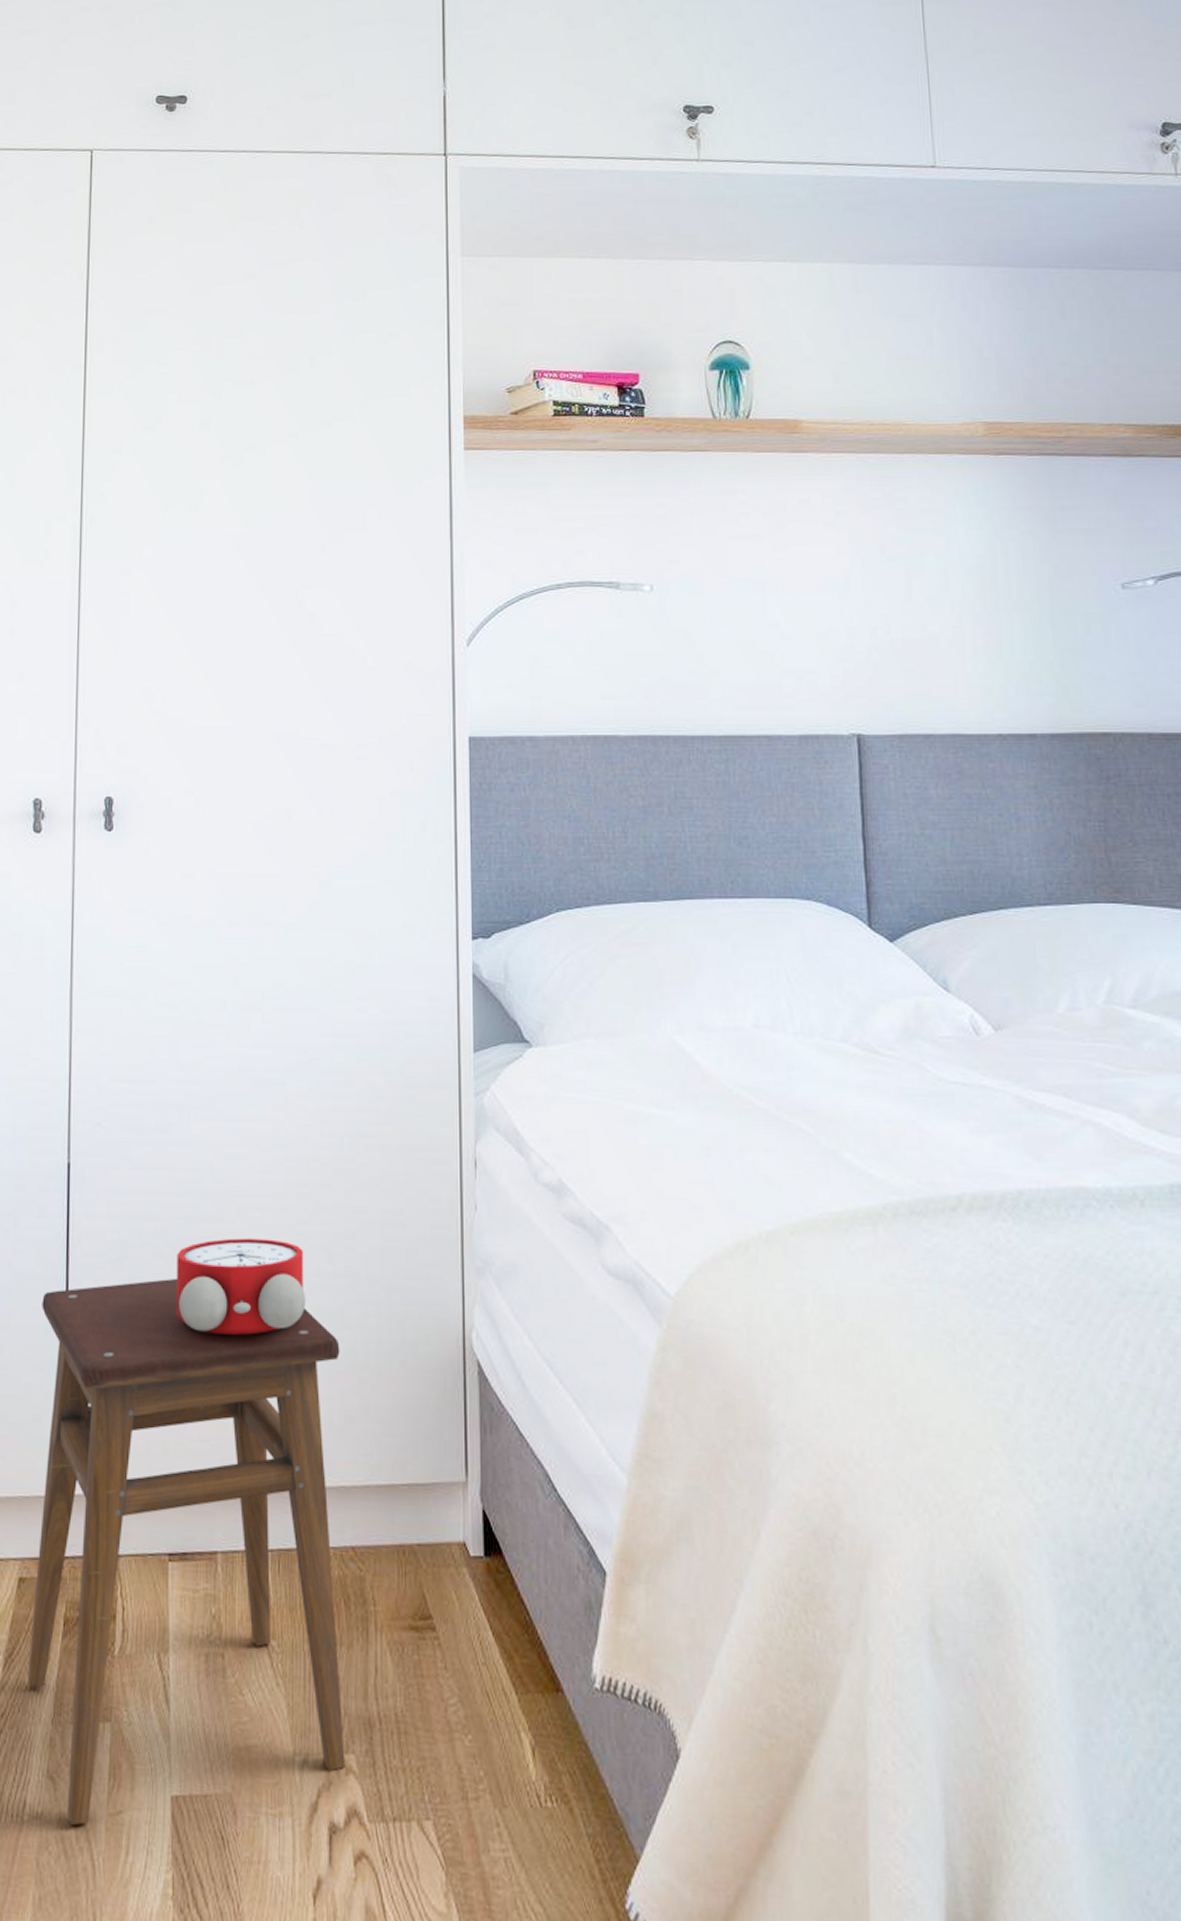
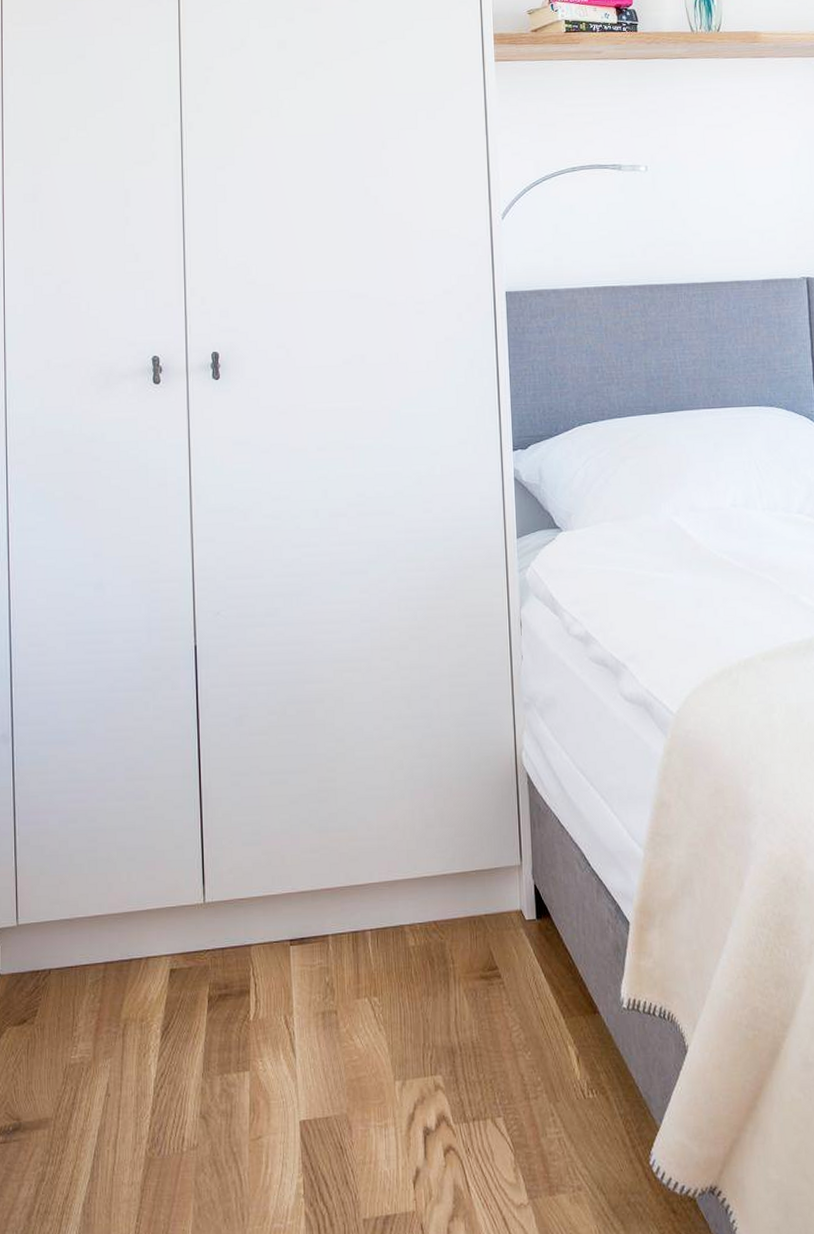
stool: present [27,1278,345,1826] -> none [178,729,435,1152]
alarm clock: present [176,1238,307,1335] -> none [286,693,392,770]

